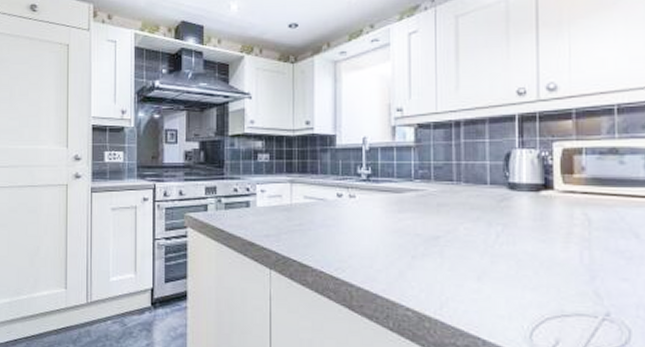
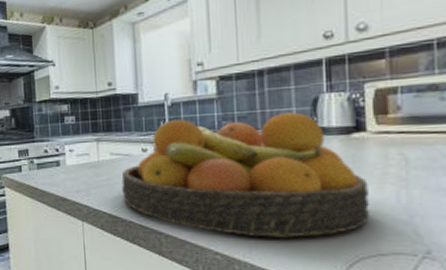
fruit bowl: none [314,164,555,295] -> present [121,112,369,238]

